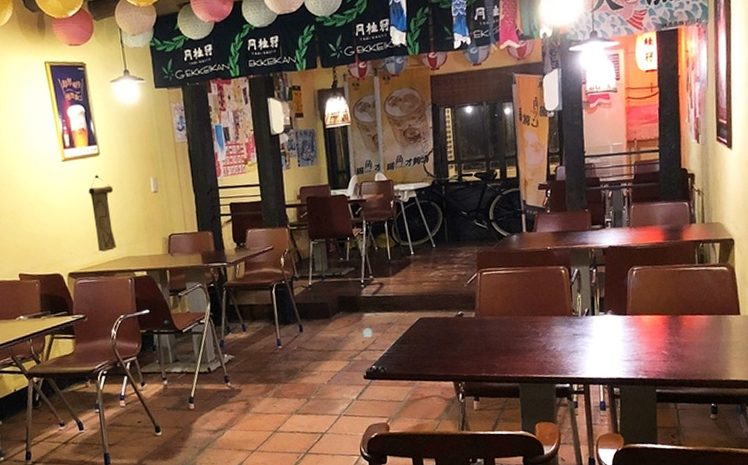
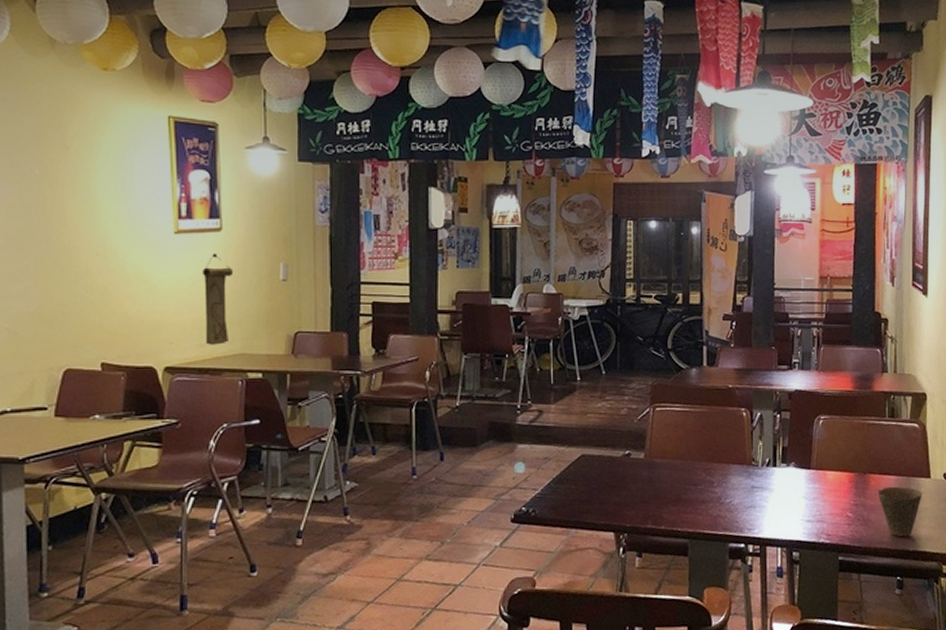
cup: none [690,324,733,369] -> present [877,486,922,537]

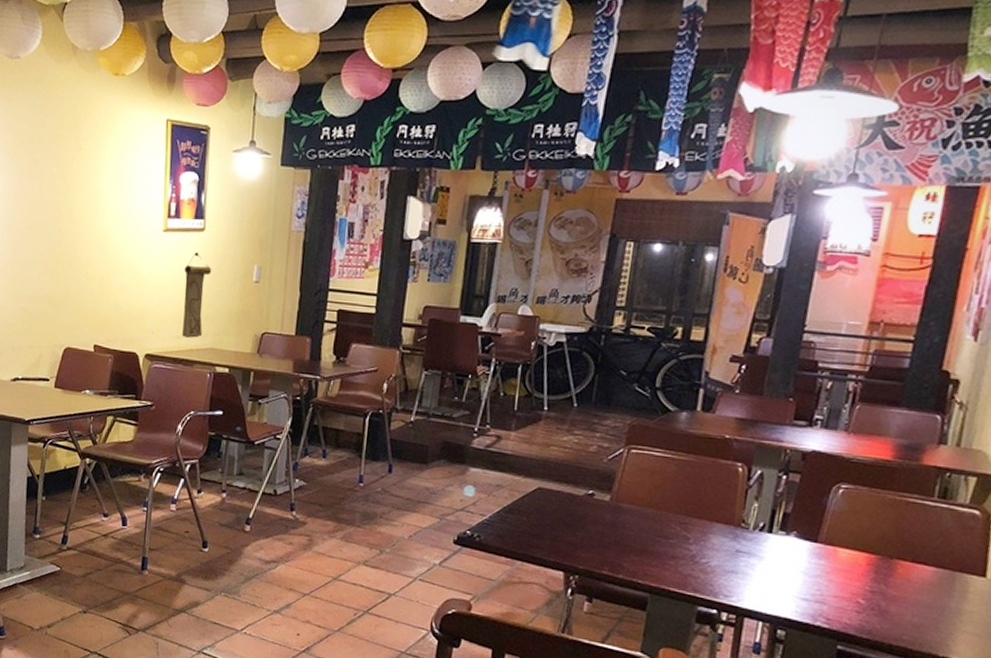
cup: present [877,486,922,537] -> none [904,578,970,640]

